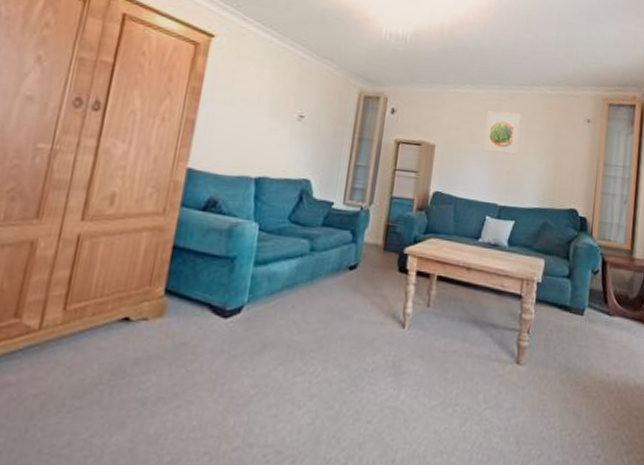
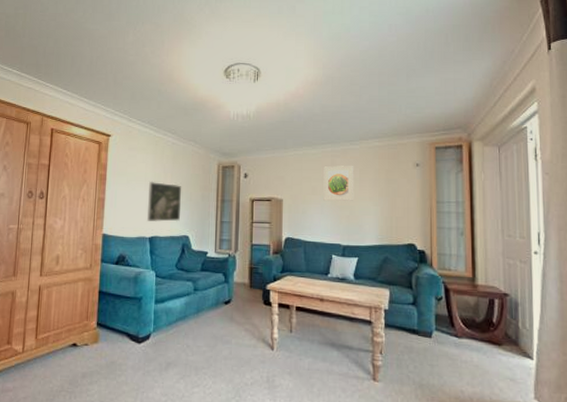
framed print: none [254,103,309,161] -> present [146,181,182,223]

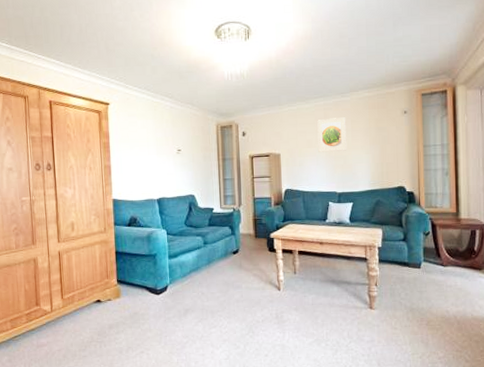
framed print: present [146,181,182,223] -> none [152,145,185,185]

